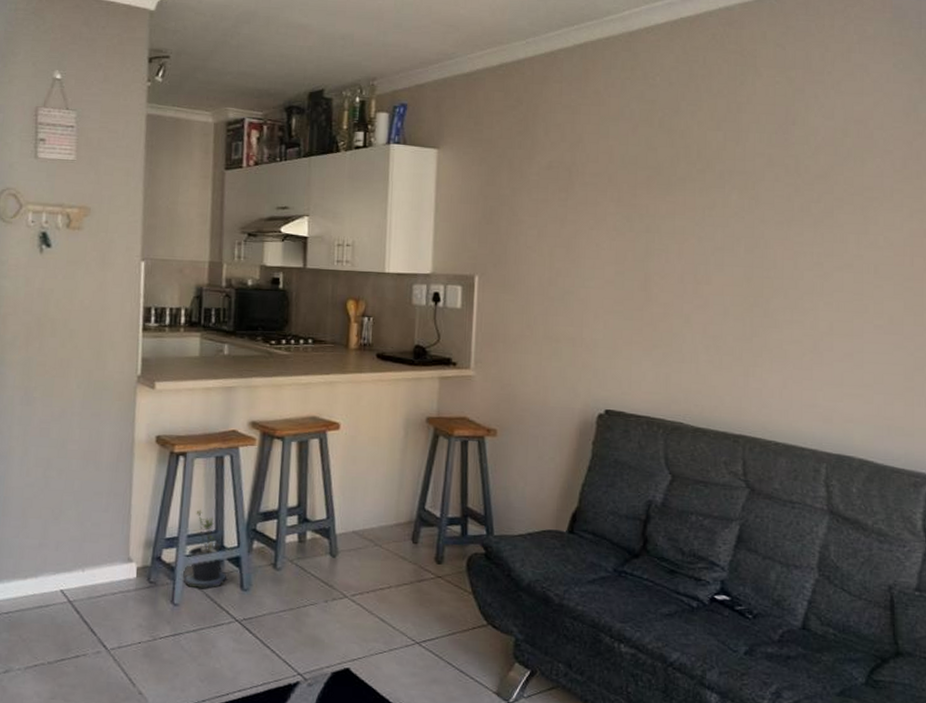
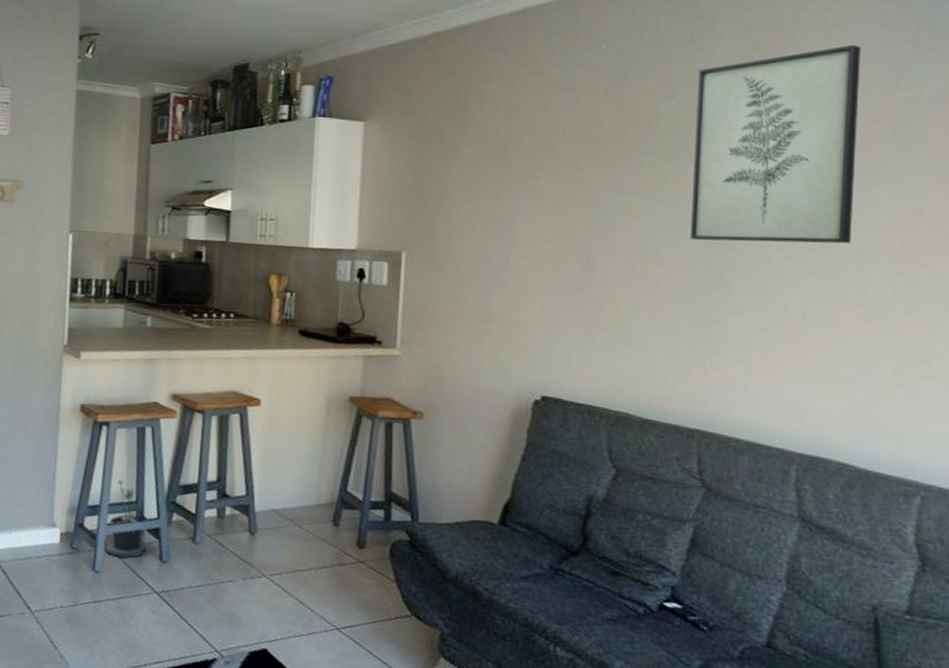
wall art: none [735,82,877,263] -> present [691,44,861,244]

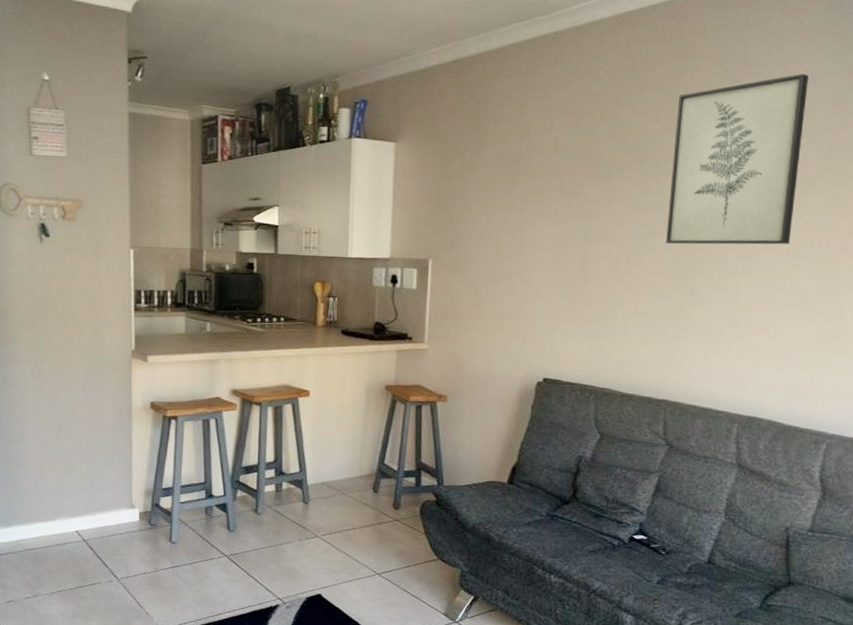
potted plant: present [105,479,147,559] -> none [179,464,216,530]

